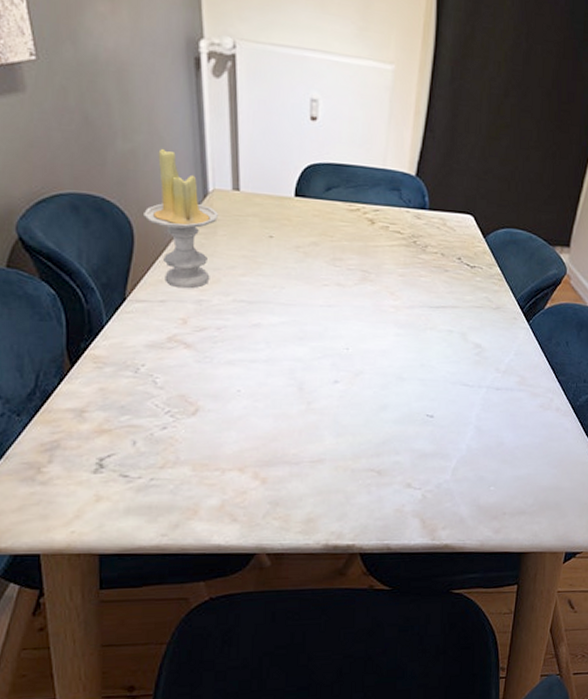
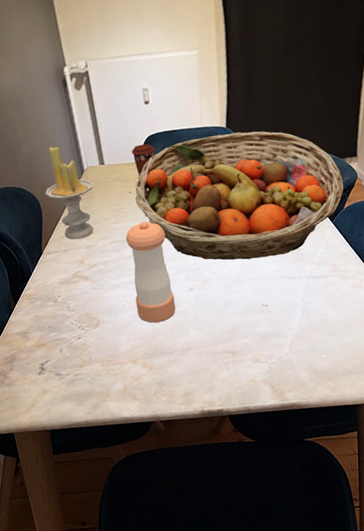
pepper shaker: none [255,280,312,420] -> present [125,221,176,323]
fruit basket: none [277,182,550,355] -> present [135,131,344,260]
coffee cup: none [281,173,316,217] -> present [131,144,156,176]

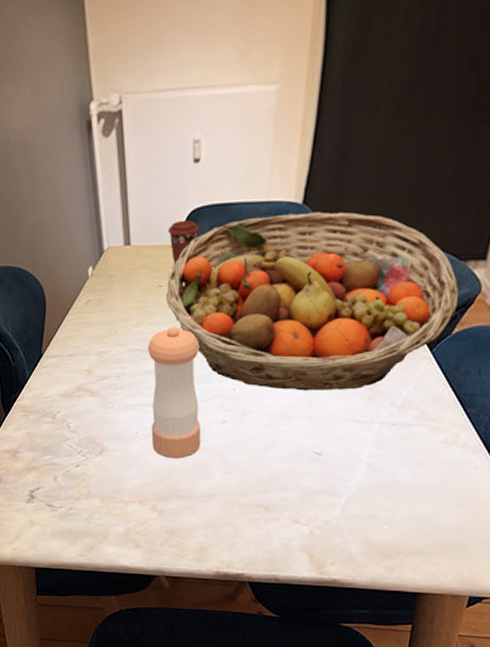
candle: present [45,146,93,240] -> none [52,215,113,343]

